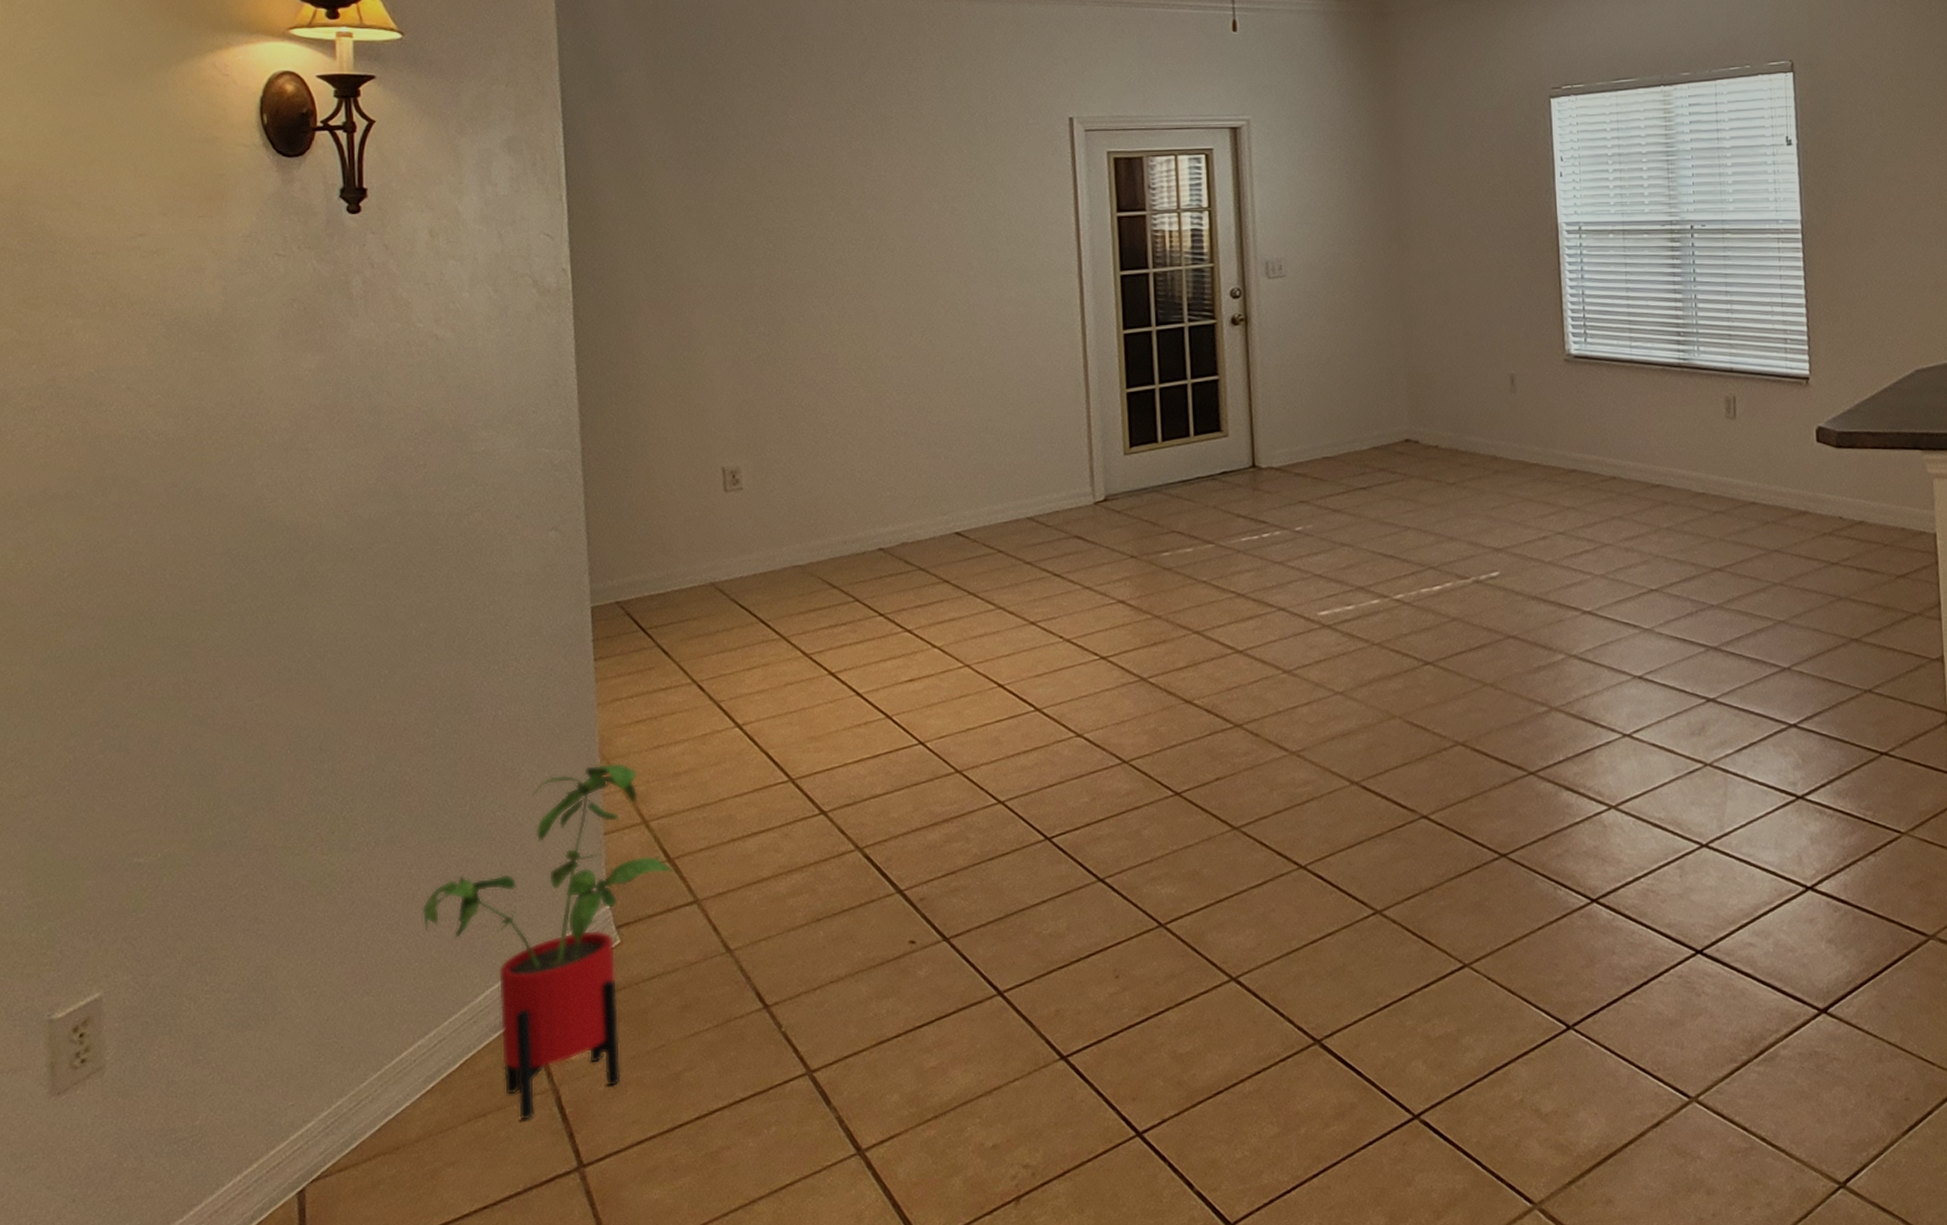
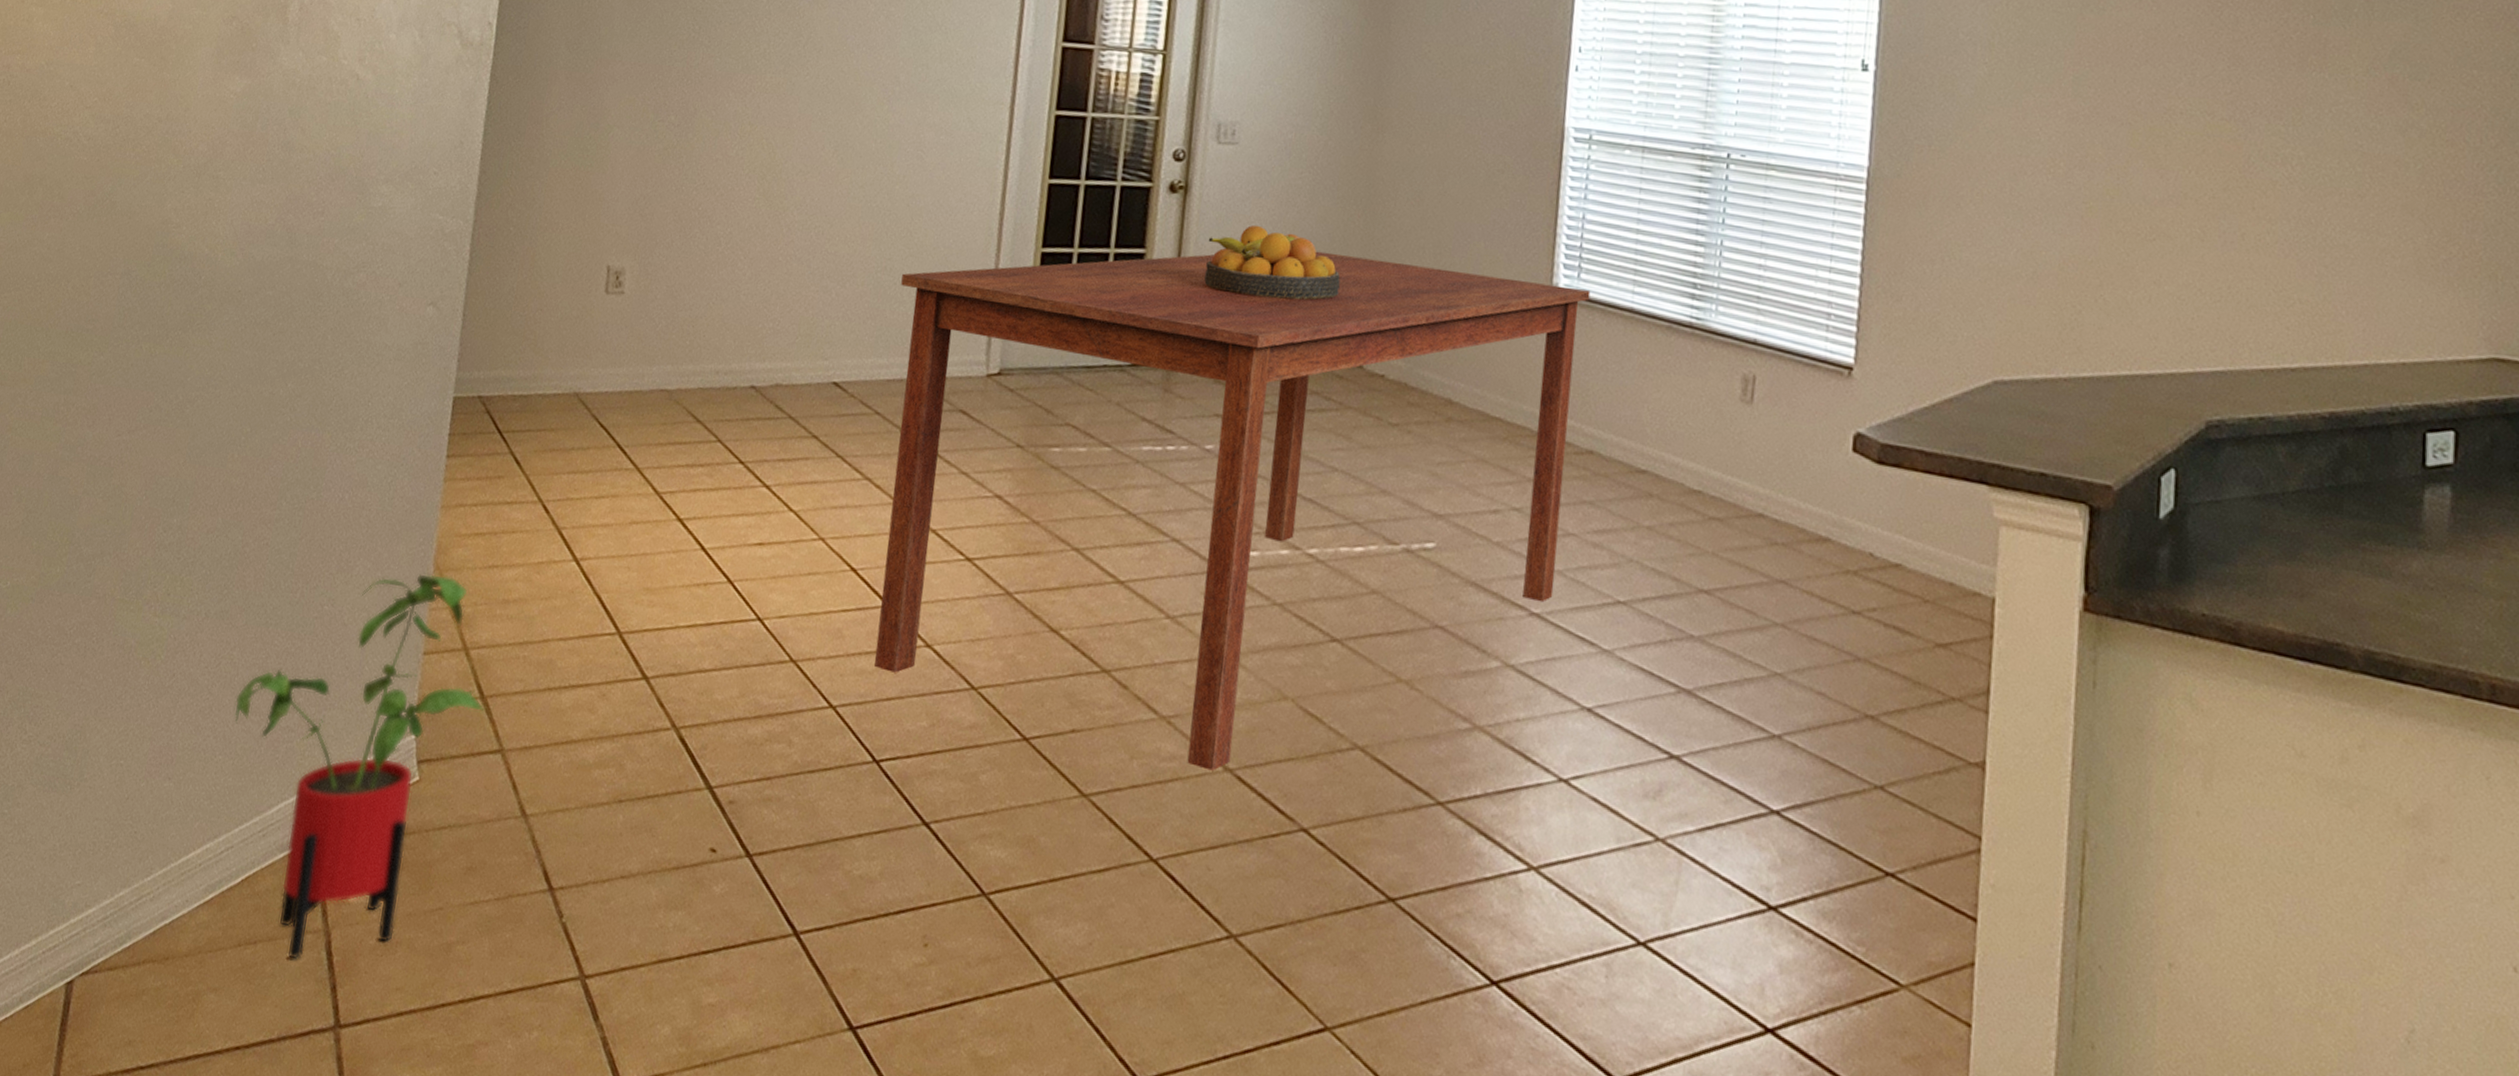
dining table: none [1003,350,1599,787] -> present [874,251,1591,771]
fruit bowl: none [1272,341,1390,400] -> present [1204,224,1341,300]

